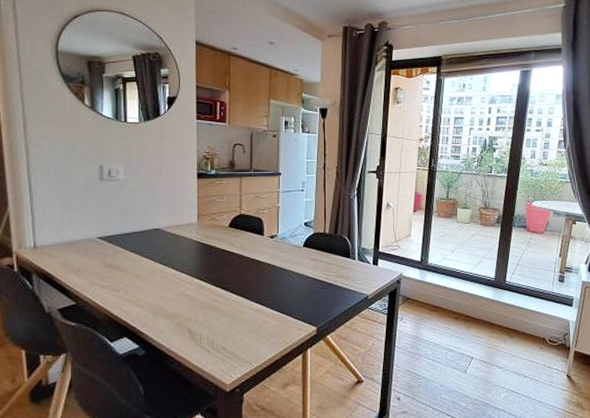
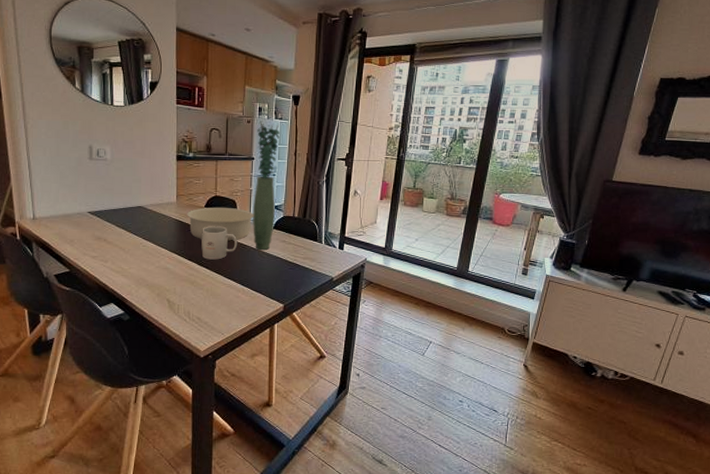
bowl: none [210,226,282,262] -> present [187,207,254,241]
mug: none [226,246,265,283] -> present [201,226,238,260]
vase: none [281,135,307,271] -> present [253,121,280,251]

